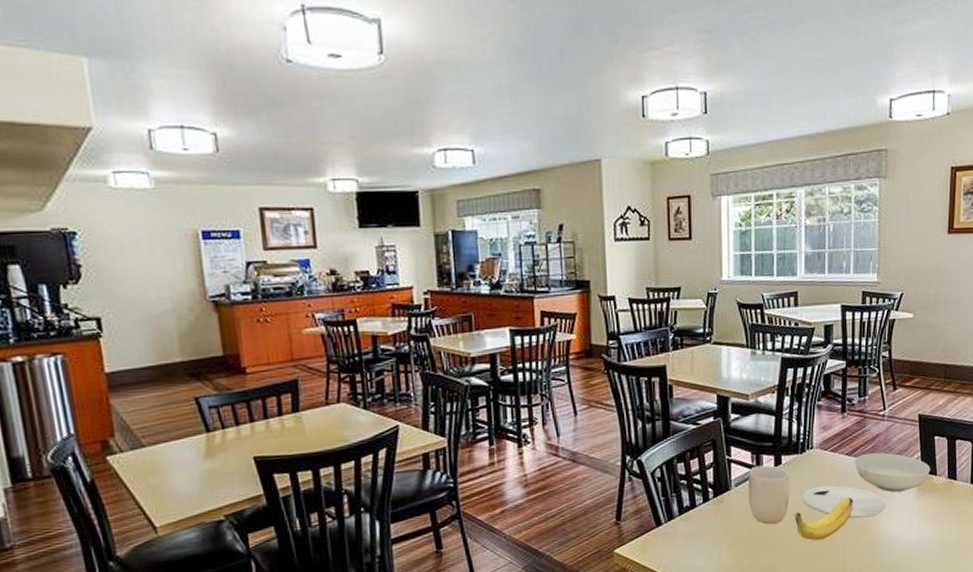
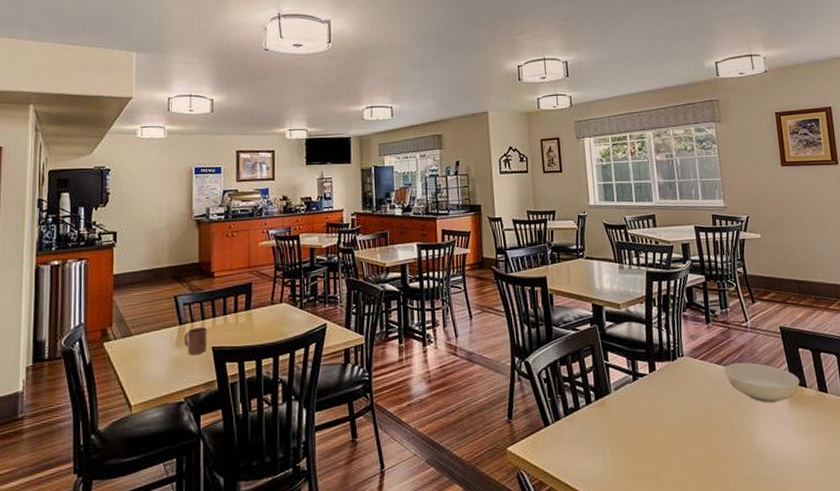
cup: none [215,434,247,467] -> present [185,327,207,355]
cup: present [748,465,790,524] -> none [625,370,667,430]
banana: present [795,497,853,541] -> none [673,406,729,449]
plate: present [801,485,886,519] -> none [677,392,762,428]

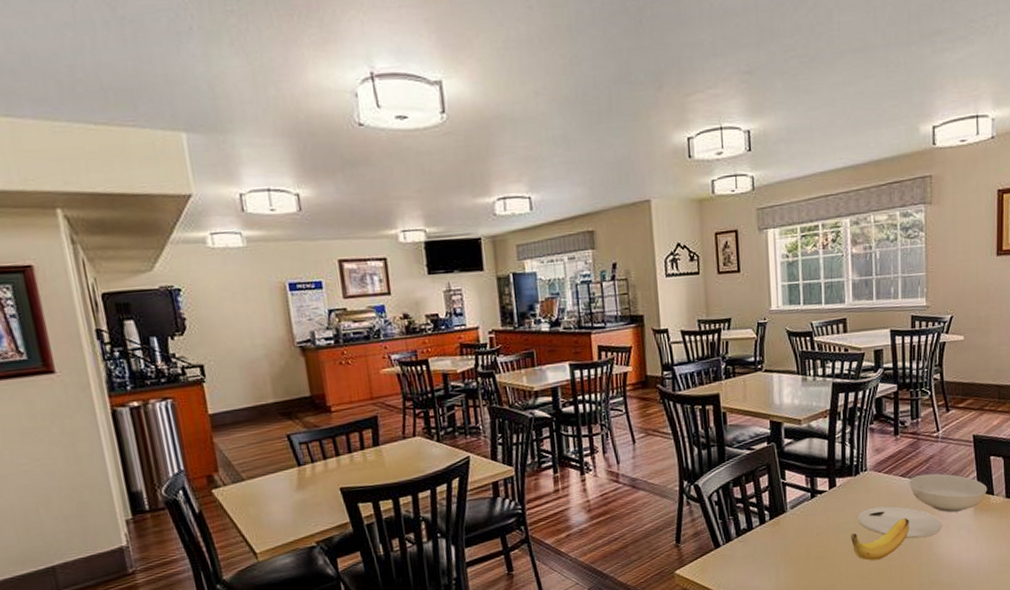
cup: present [185,327,207,355] -> none [306,467,334,498]
banana: none [673,406,729,449] -> present [851,518,909,561]
plate: none [677,392,762,428] -> present [857,506,943,539]

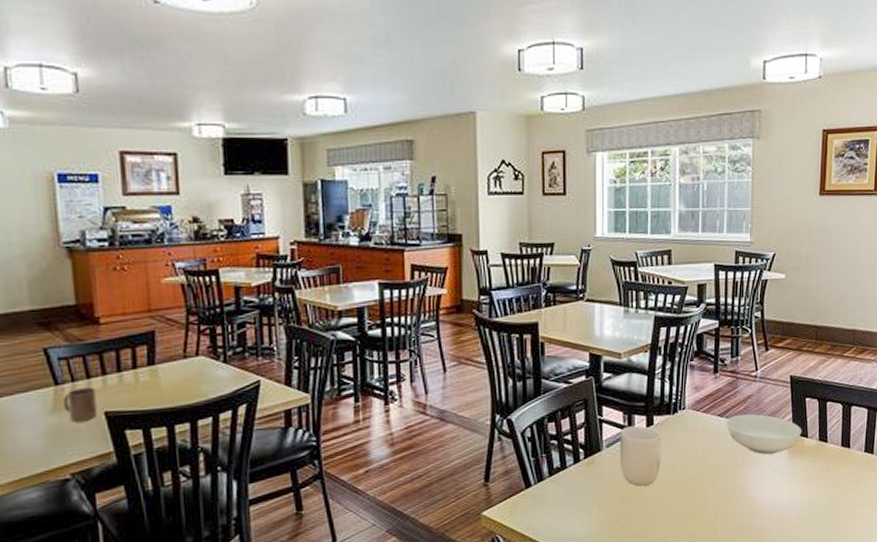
cup: none [306,467,334,498] -> present [63,387,97,422]
cup: none [803,487,845,545] -> present [619,425,662,487]
banana: present [851,518,909,561] -> none [666,459,725,504]
plate: present [857,506,943,539] -> none [673,446,758,481]

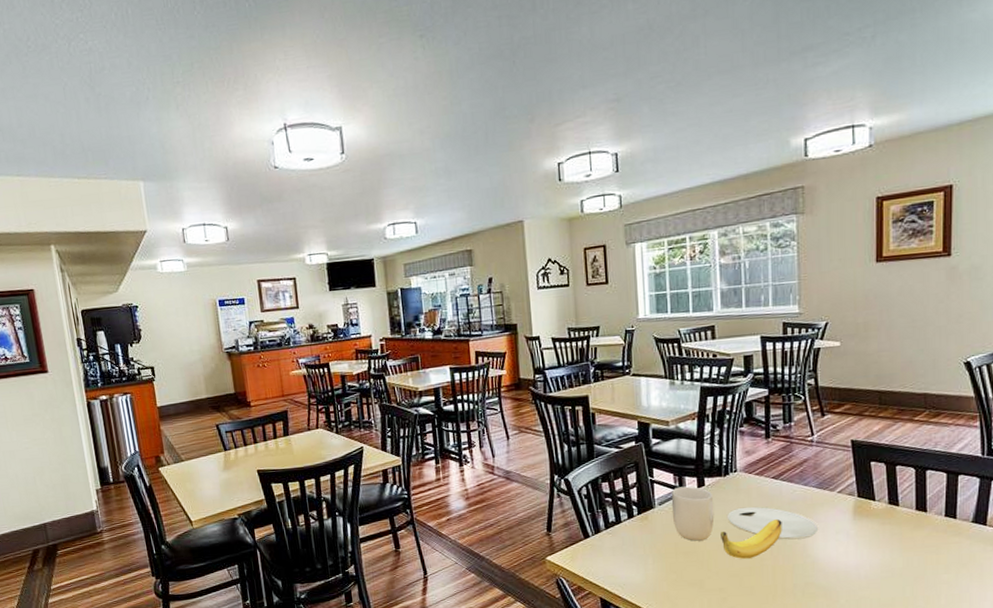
cup: present [63,387,97,422] -> none [230,452,253,477]
banana: none [666,459,725,504] -> present [720,519,782,559]
plate: none [673,446,758,481] -> present [726,506,819,540]
bowl: present [726,414,802,455] -> none [781,477,868,516]

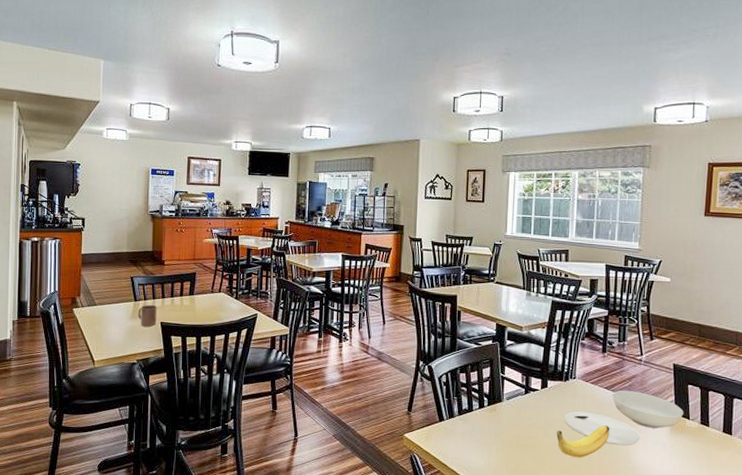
cup: none [230,452,253,477] -> present [138,305,157,327]
cup: present [671,486,715,541] -> none [517,385,554,436]
bowl: none [781,477,868,516] -> present [612,390,684,429]

